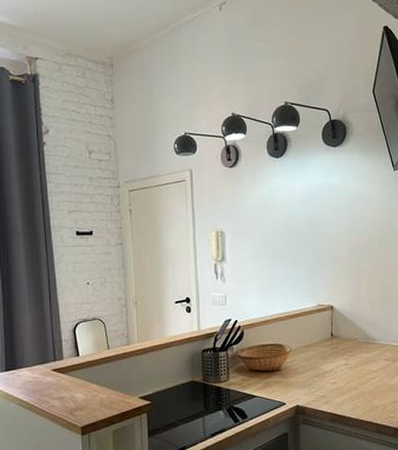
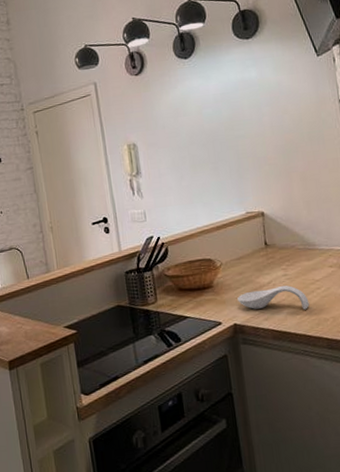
spoon rest: none [302,374,364,397] -> present [237,285,310,310]

